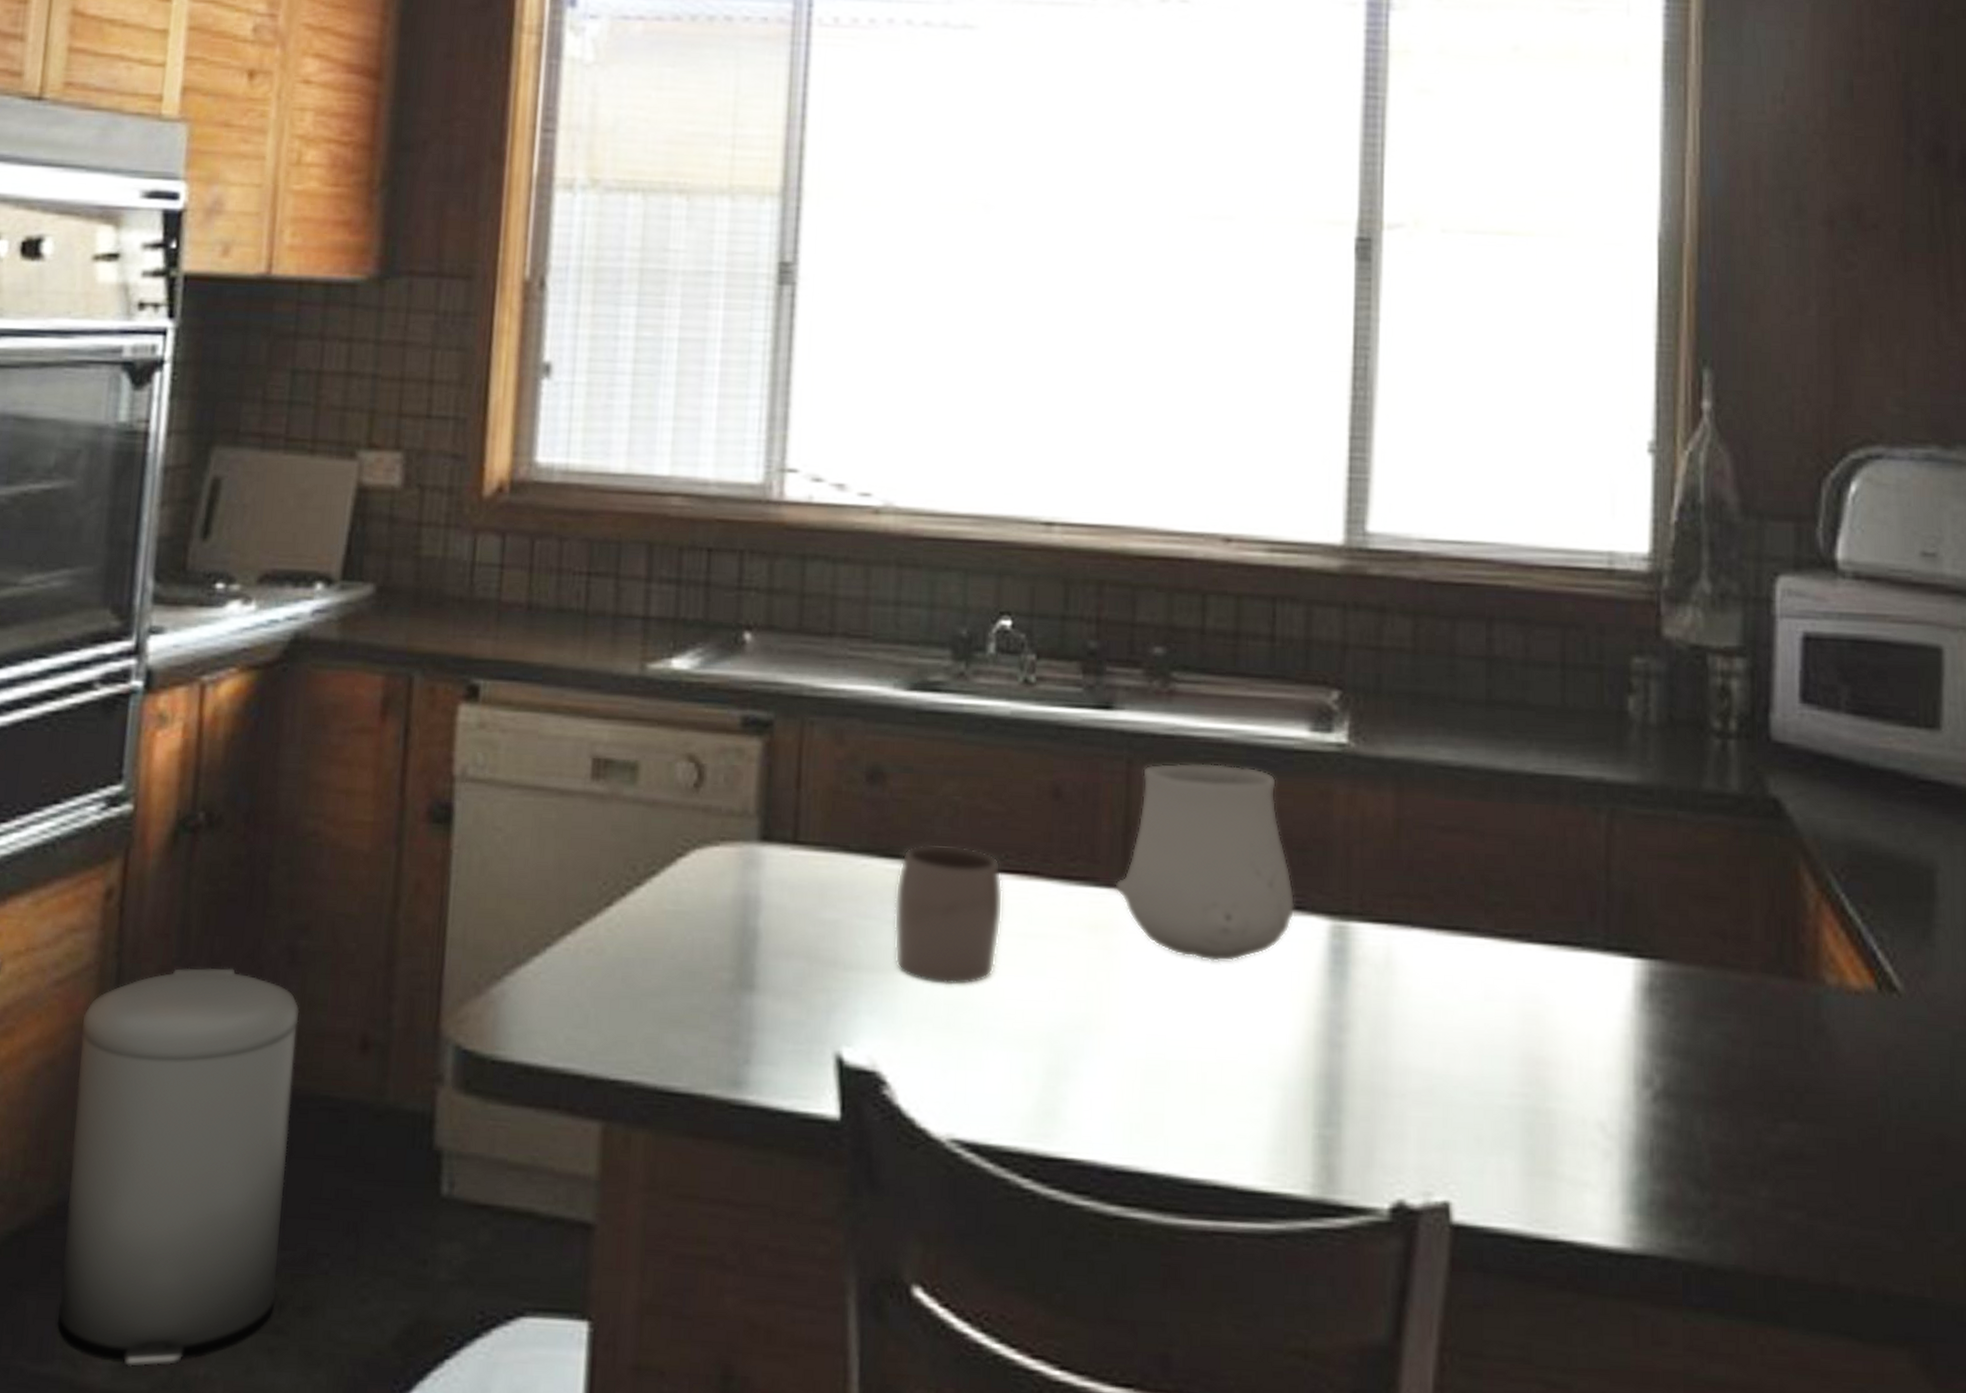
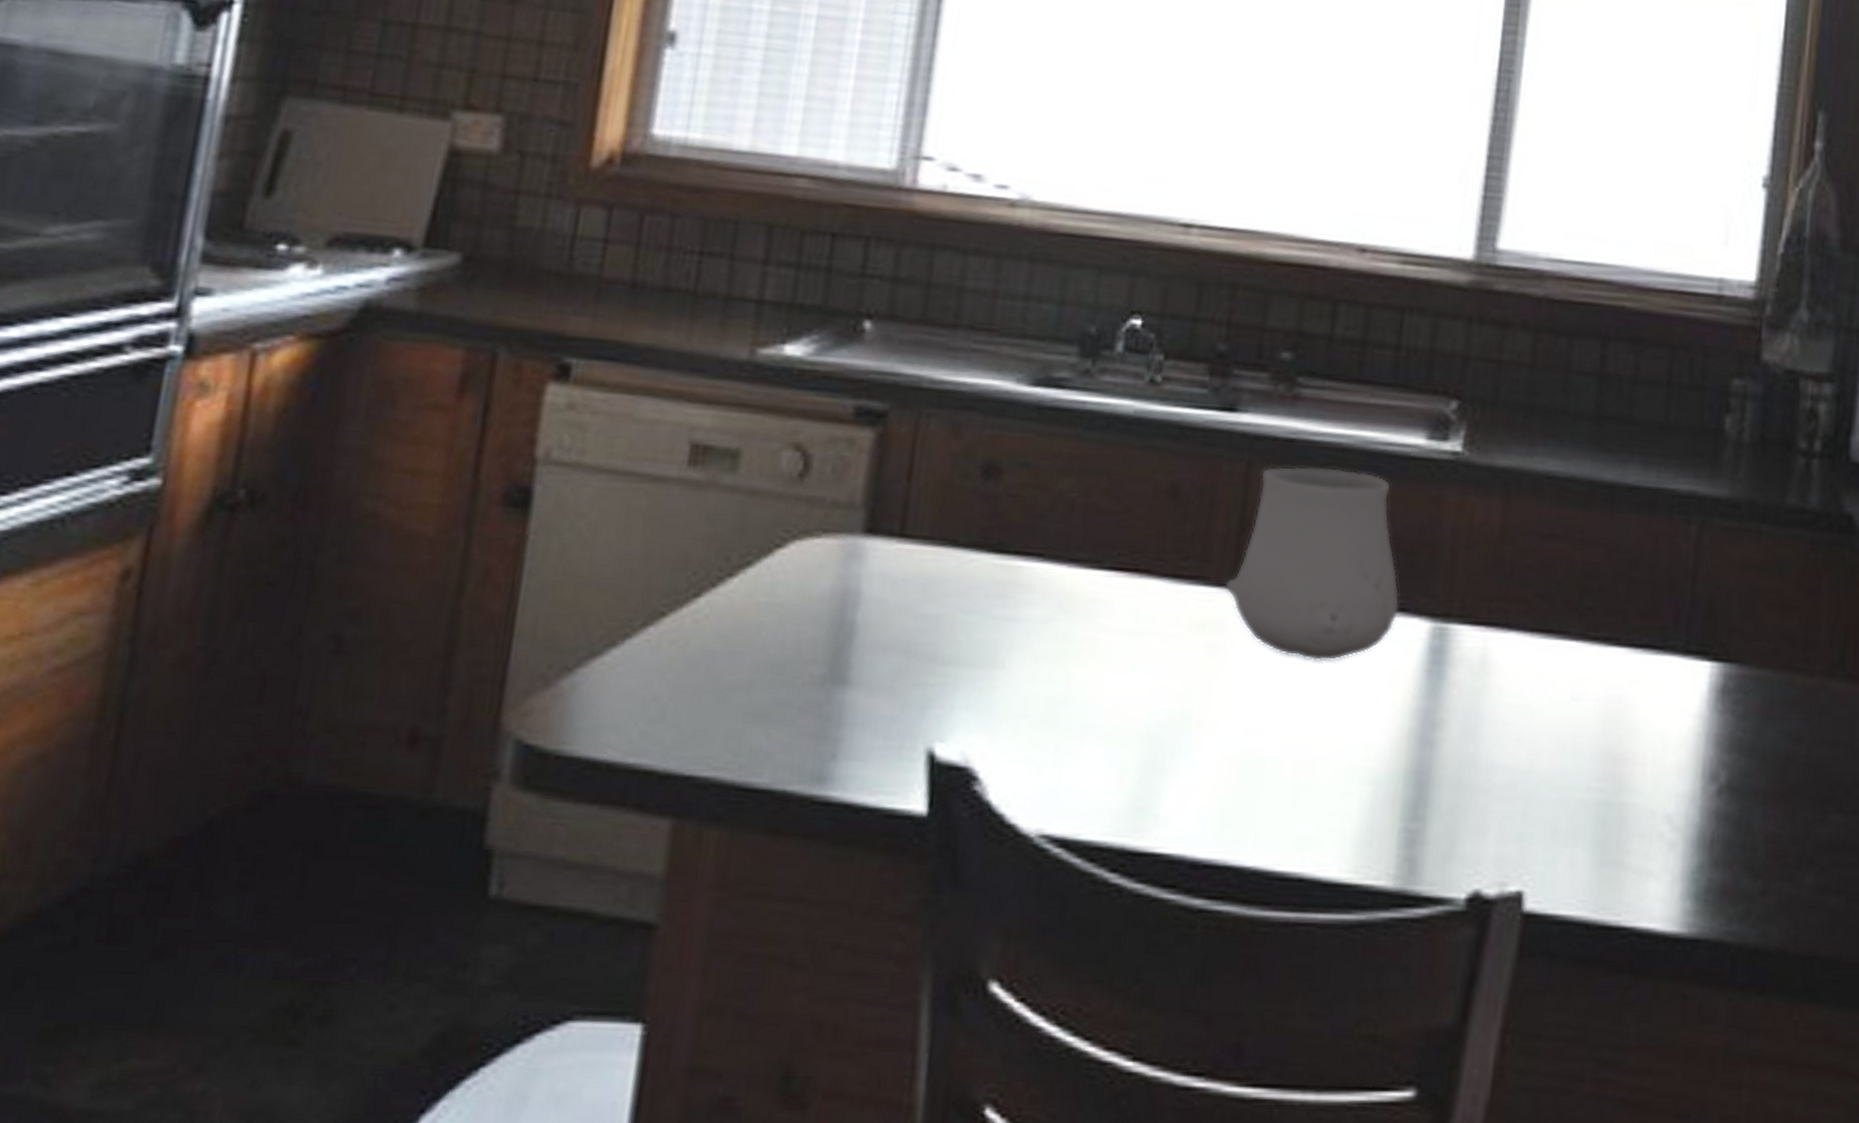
pedal bin: present [56,967,300,1368] -> none [28,656,341,1086]
mug: present [893,844,1004,984] -> none [996,540,1113,680]

